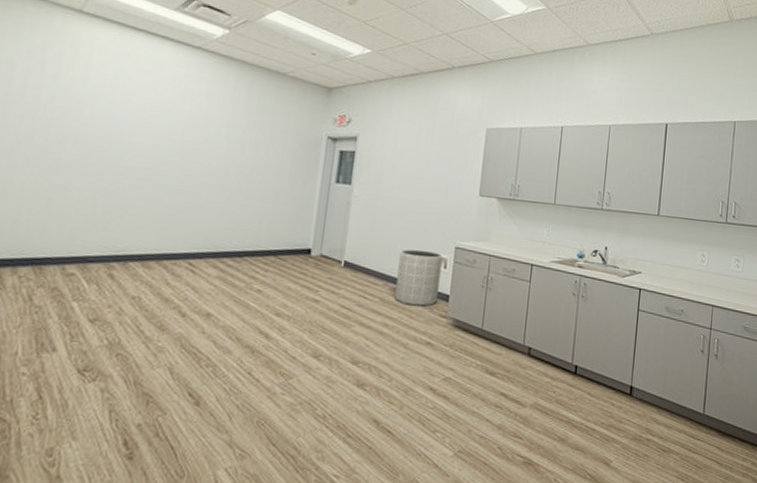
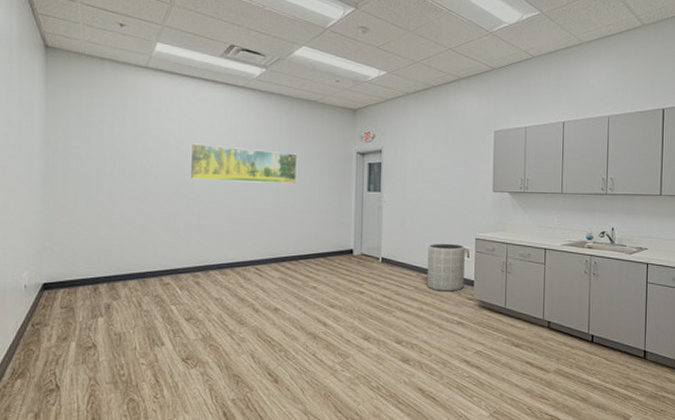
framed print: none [118,106,256,166] -> present [190,143,298,184]

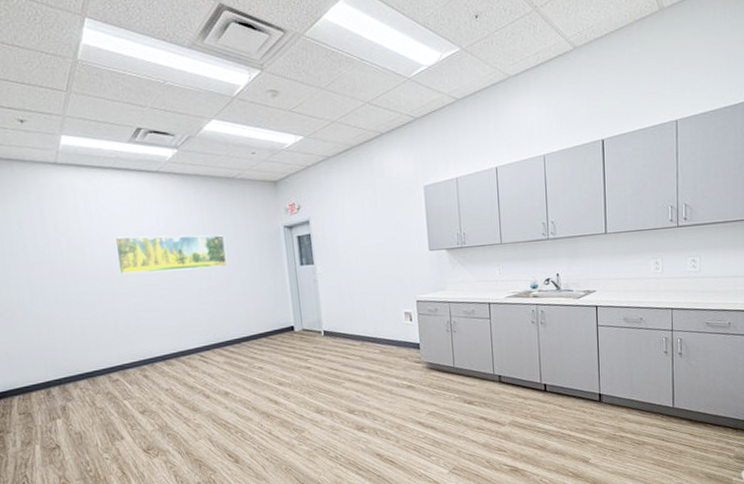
trash can: present [427,244,465,291] -> none [369,309,410,358]

